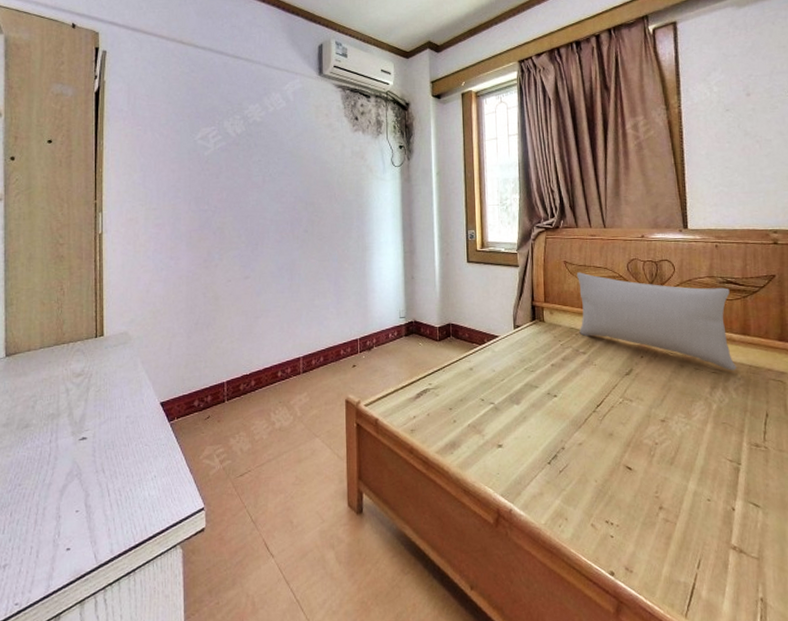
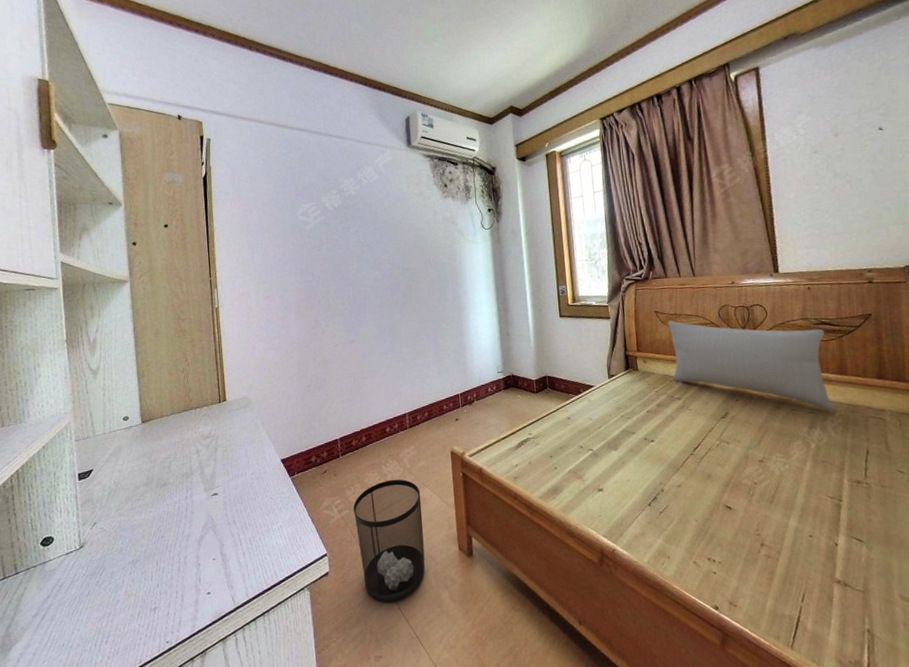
waste bin: none [237,428,311,563] -> present [353,479,425,603]

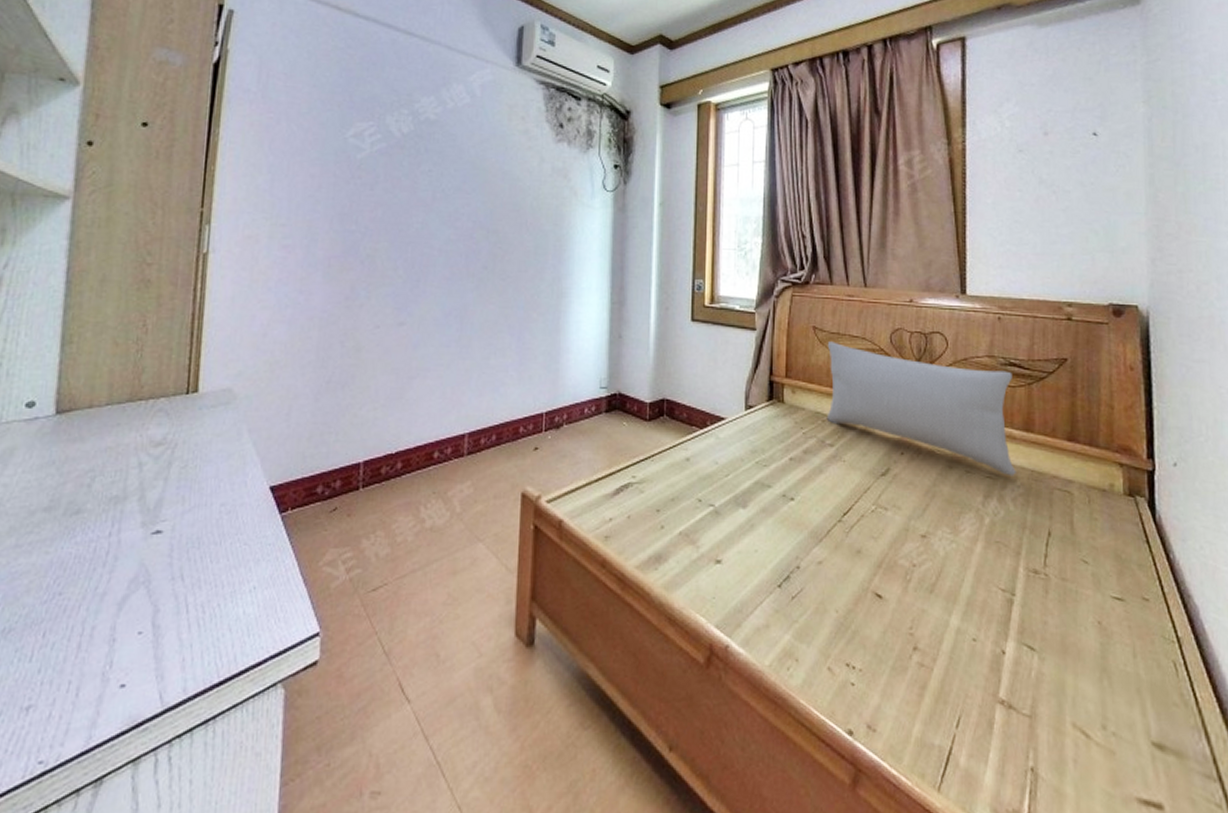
waste bin: present [353,479,425,603] -> none [369,527,471,710]

